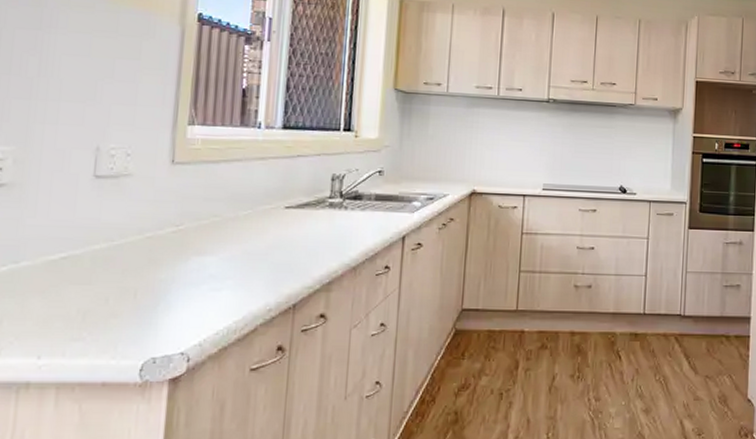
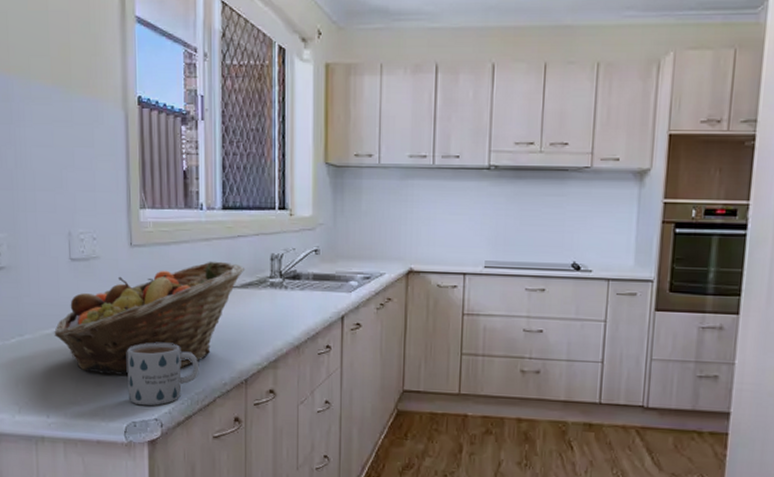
fruit basket: none [61,180,302,305] -> present [54,261,244,375]
mug: none [150,267,241,339] -> present [127,343,199,406]

